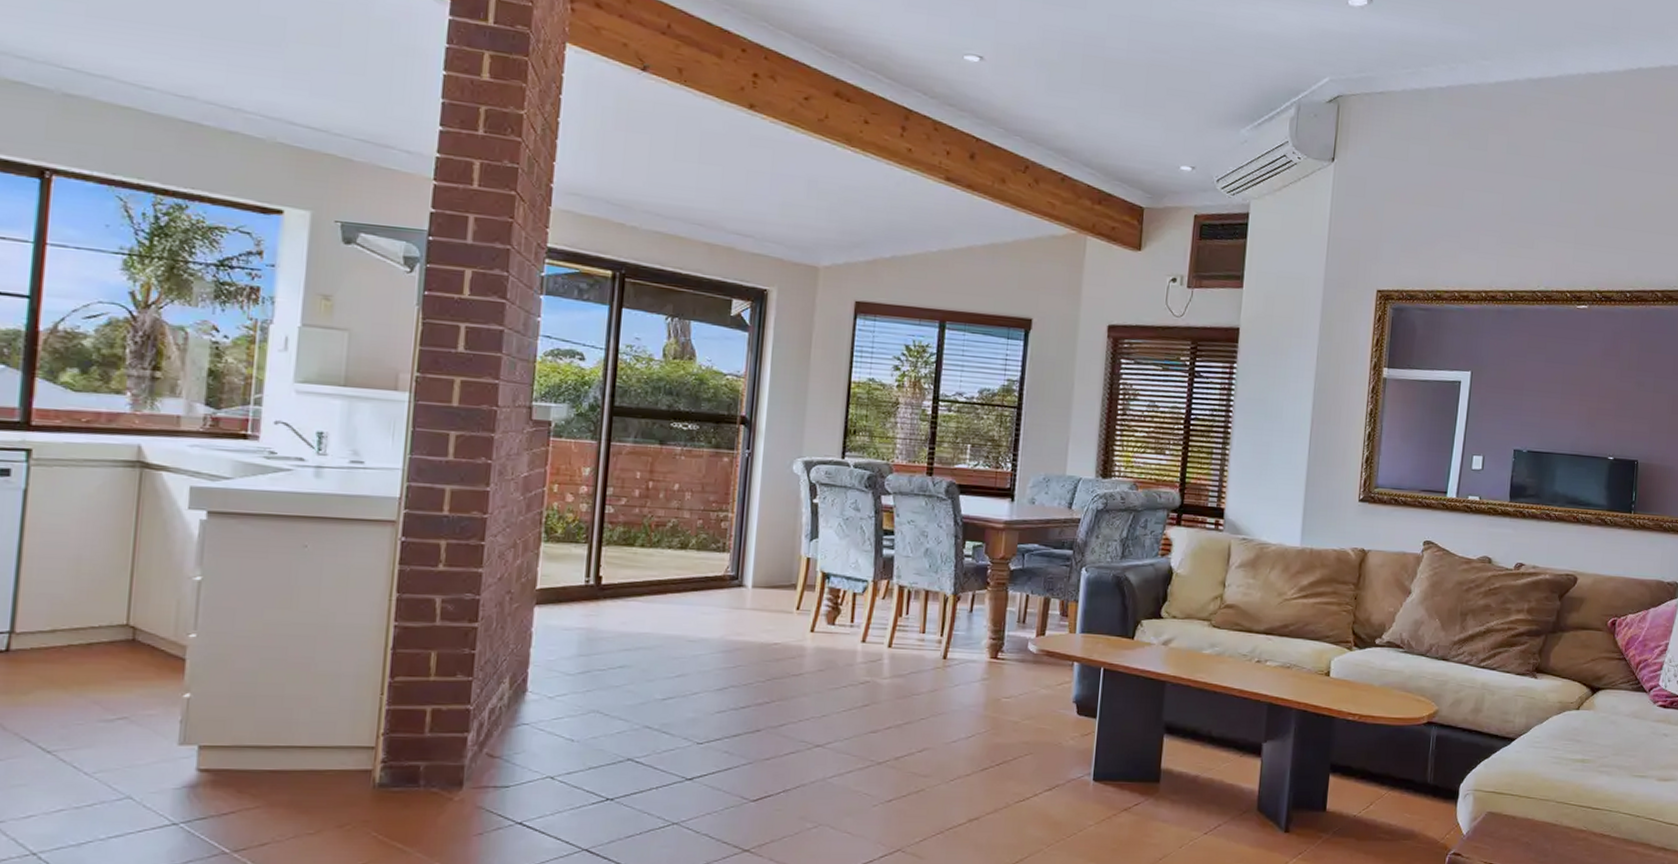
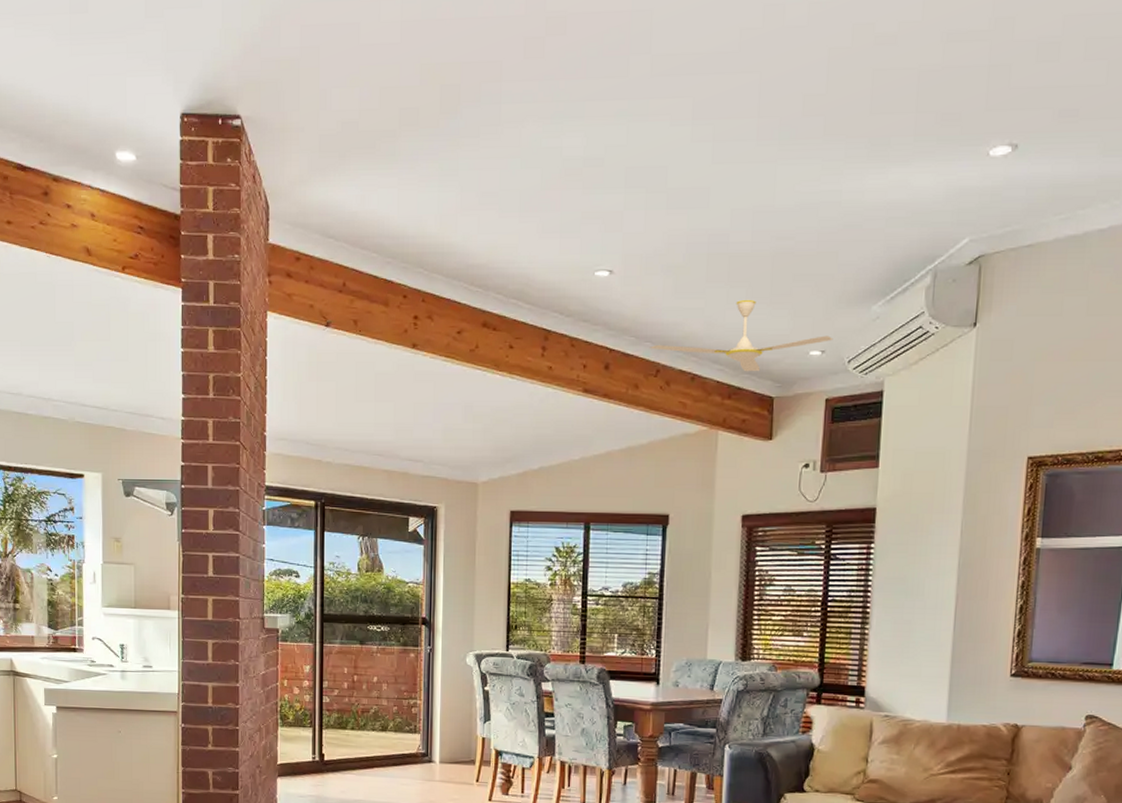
ceiling fan: none [1019,105,1204,180] -> present [649,299,833,372]

